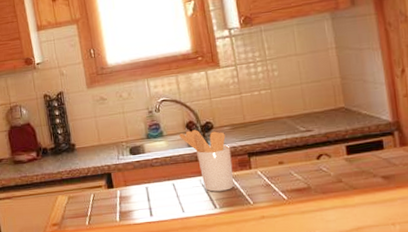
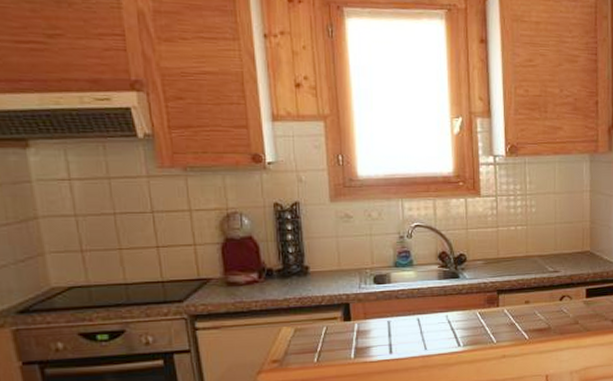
utensil holder: present [179,130,234,192] -> none [430,261,481,329]

